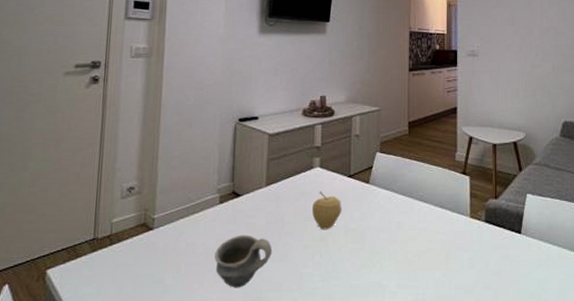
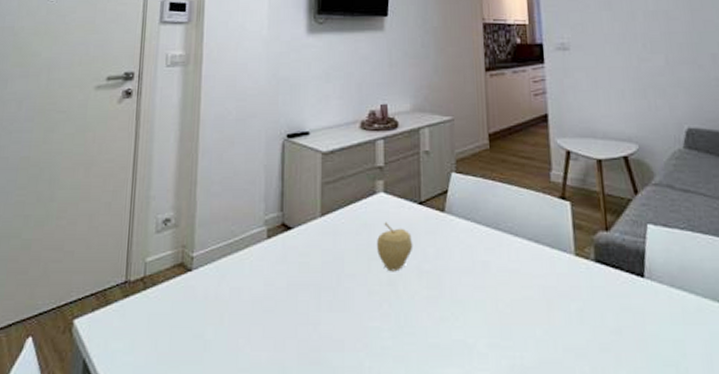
cup: present [215,234,273,288] -> none [263,277,331,346]

